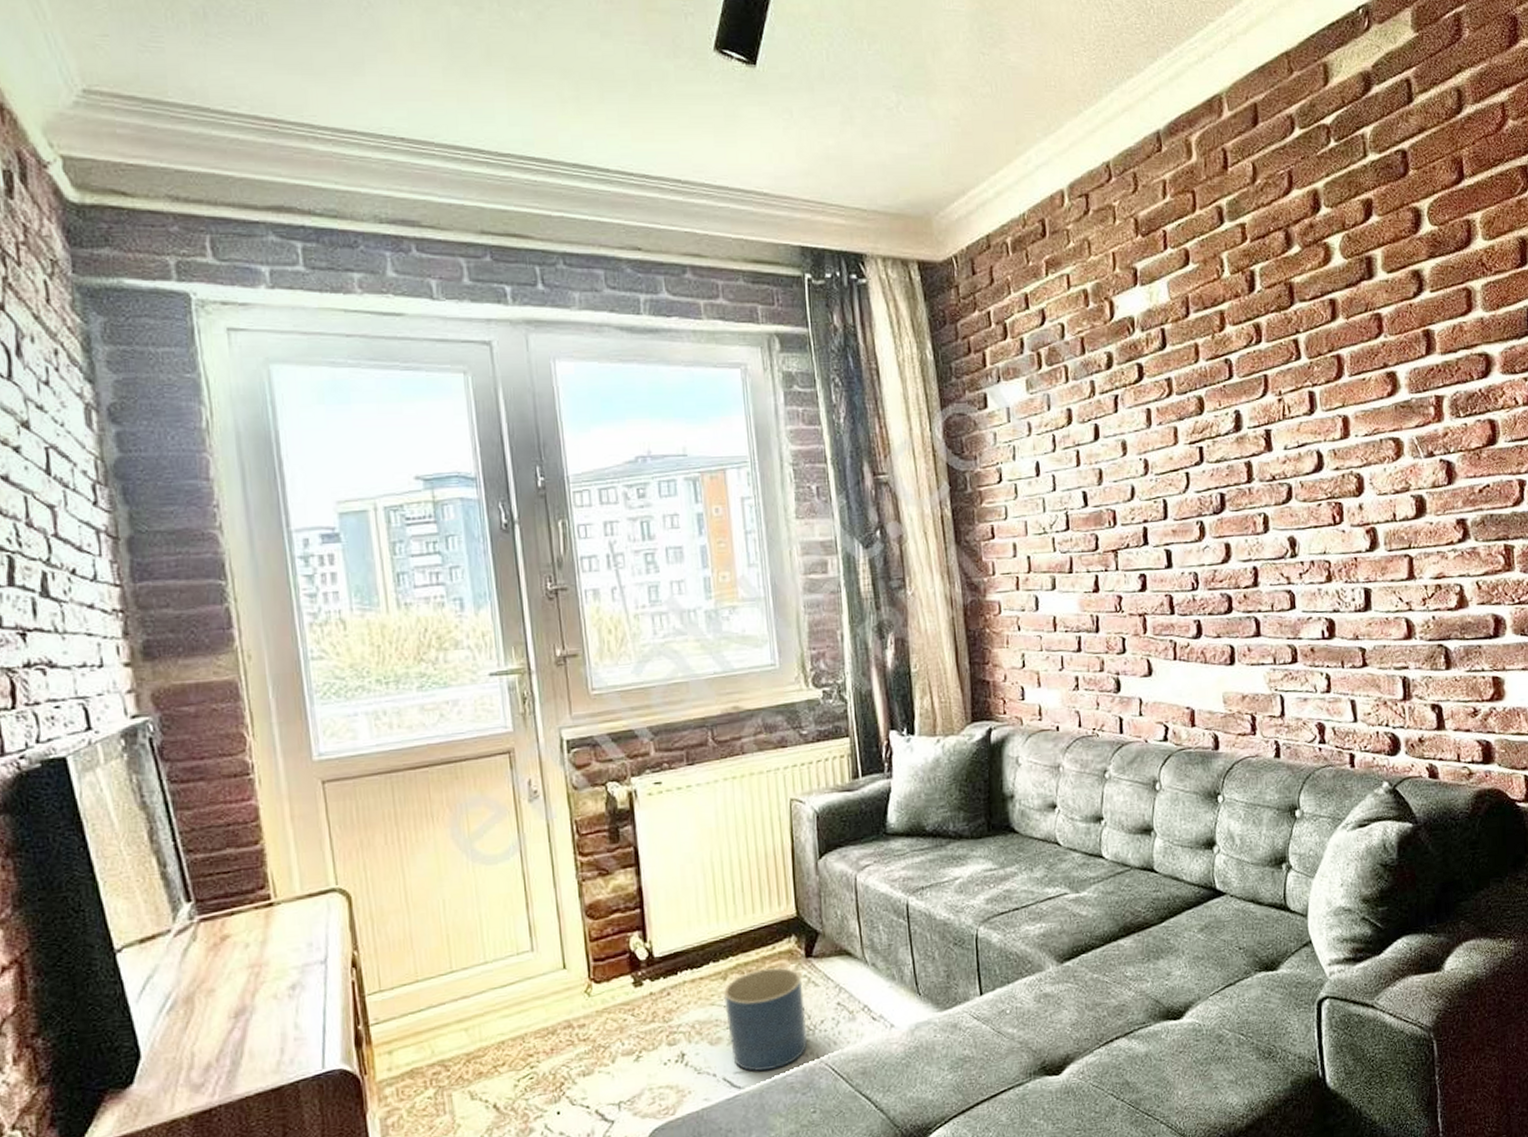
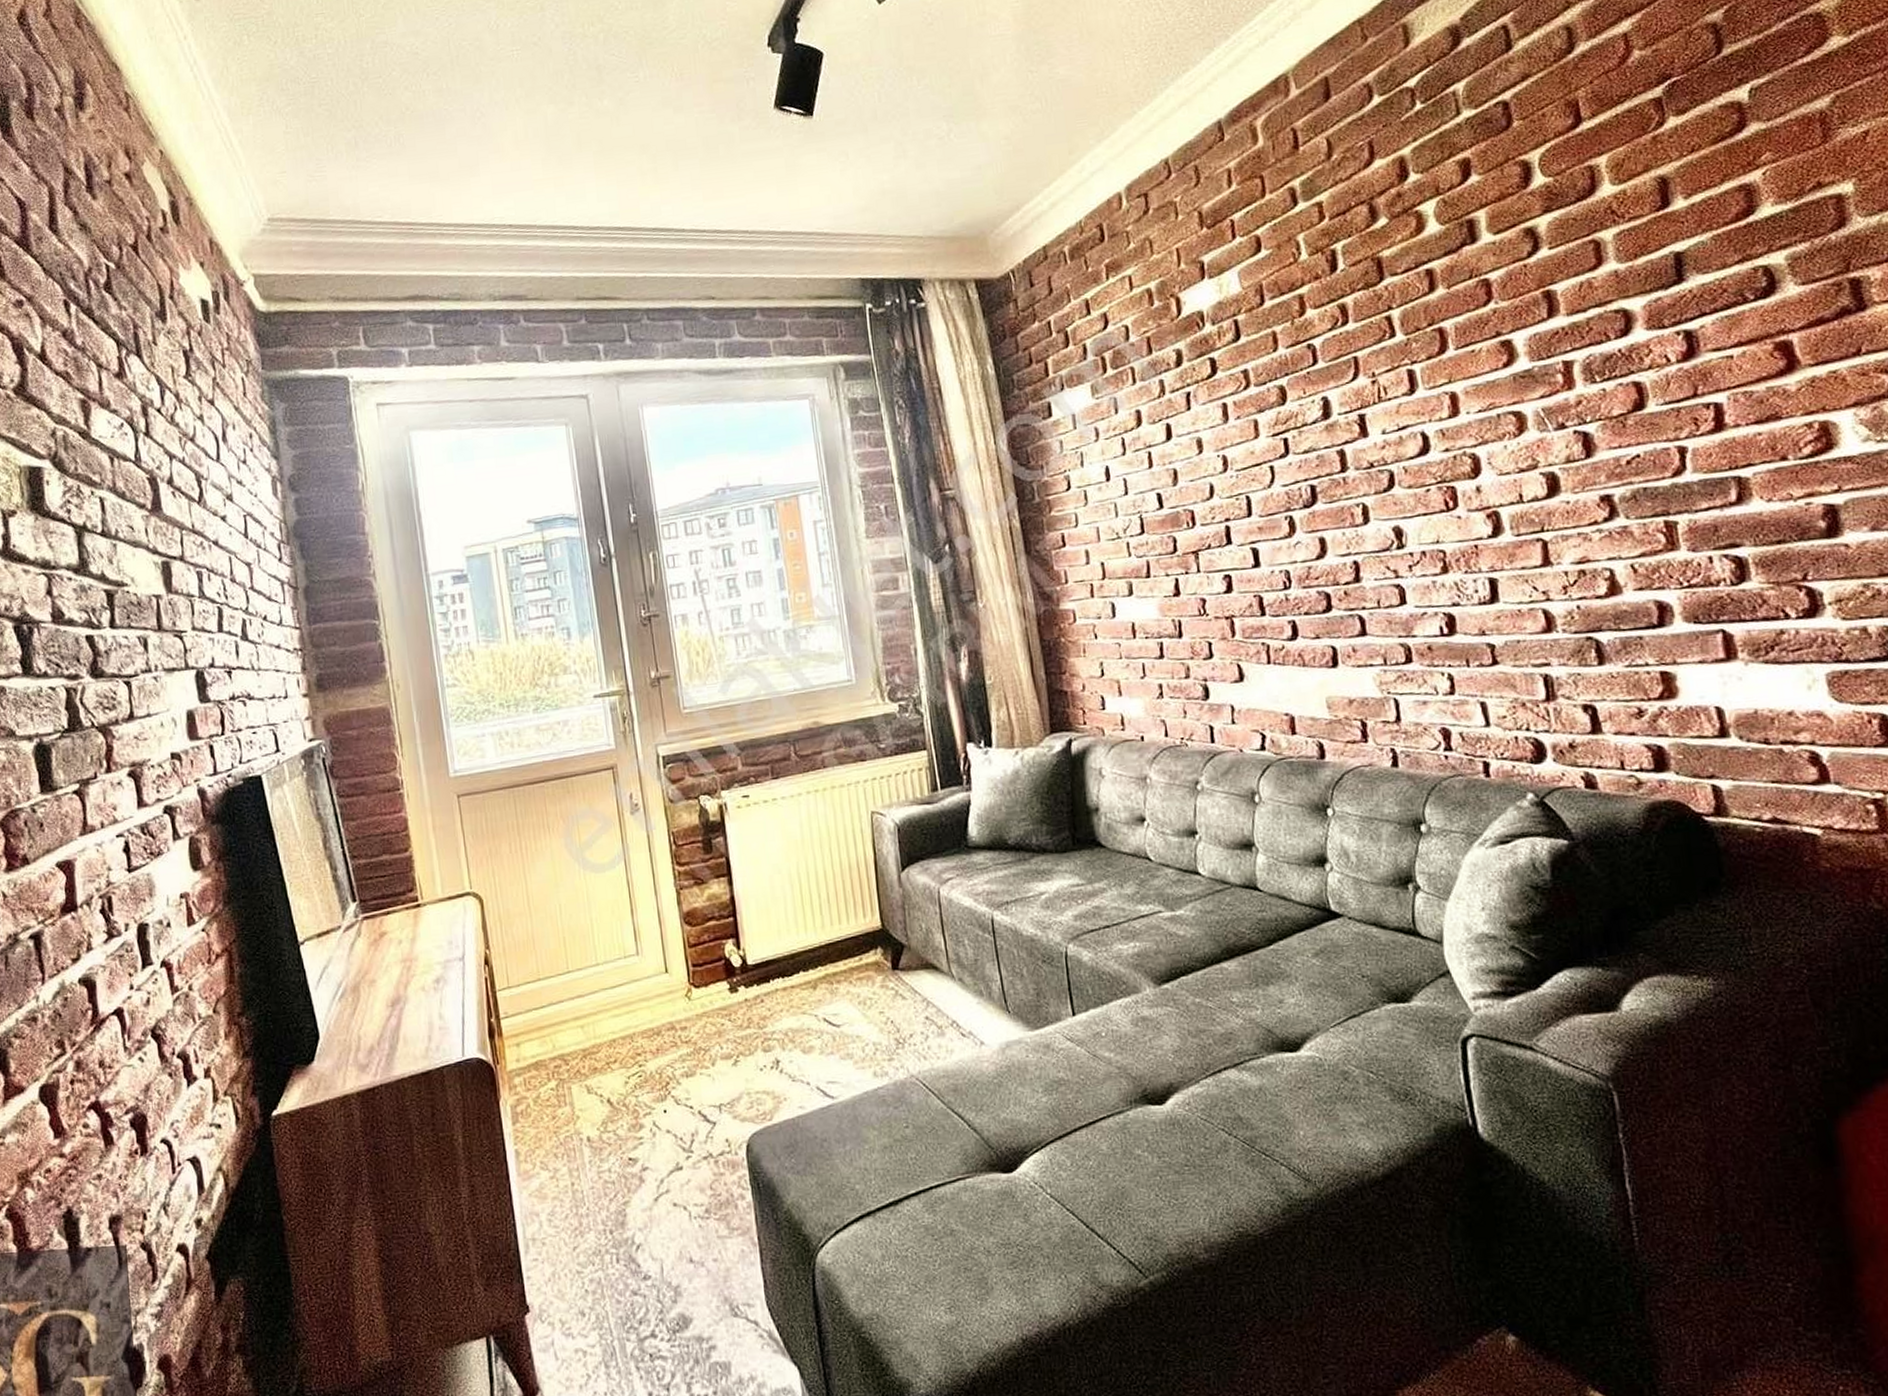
planter: present [724,967,808,1071] -> none [814,979,898,1083]

